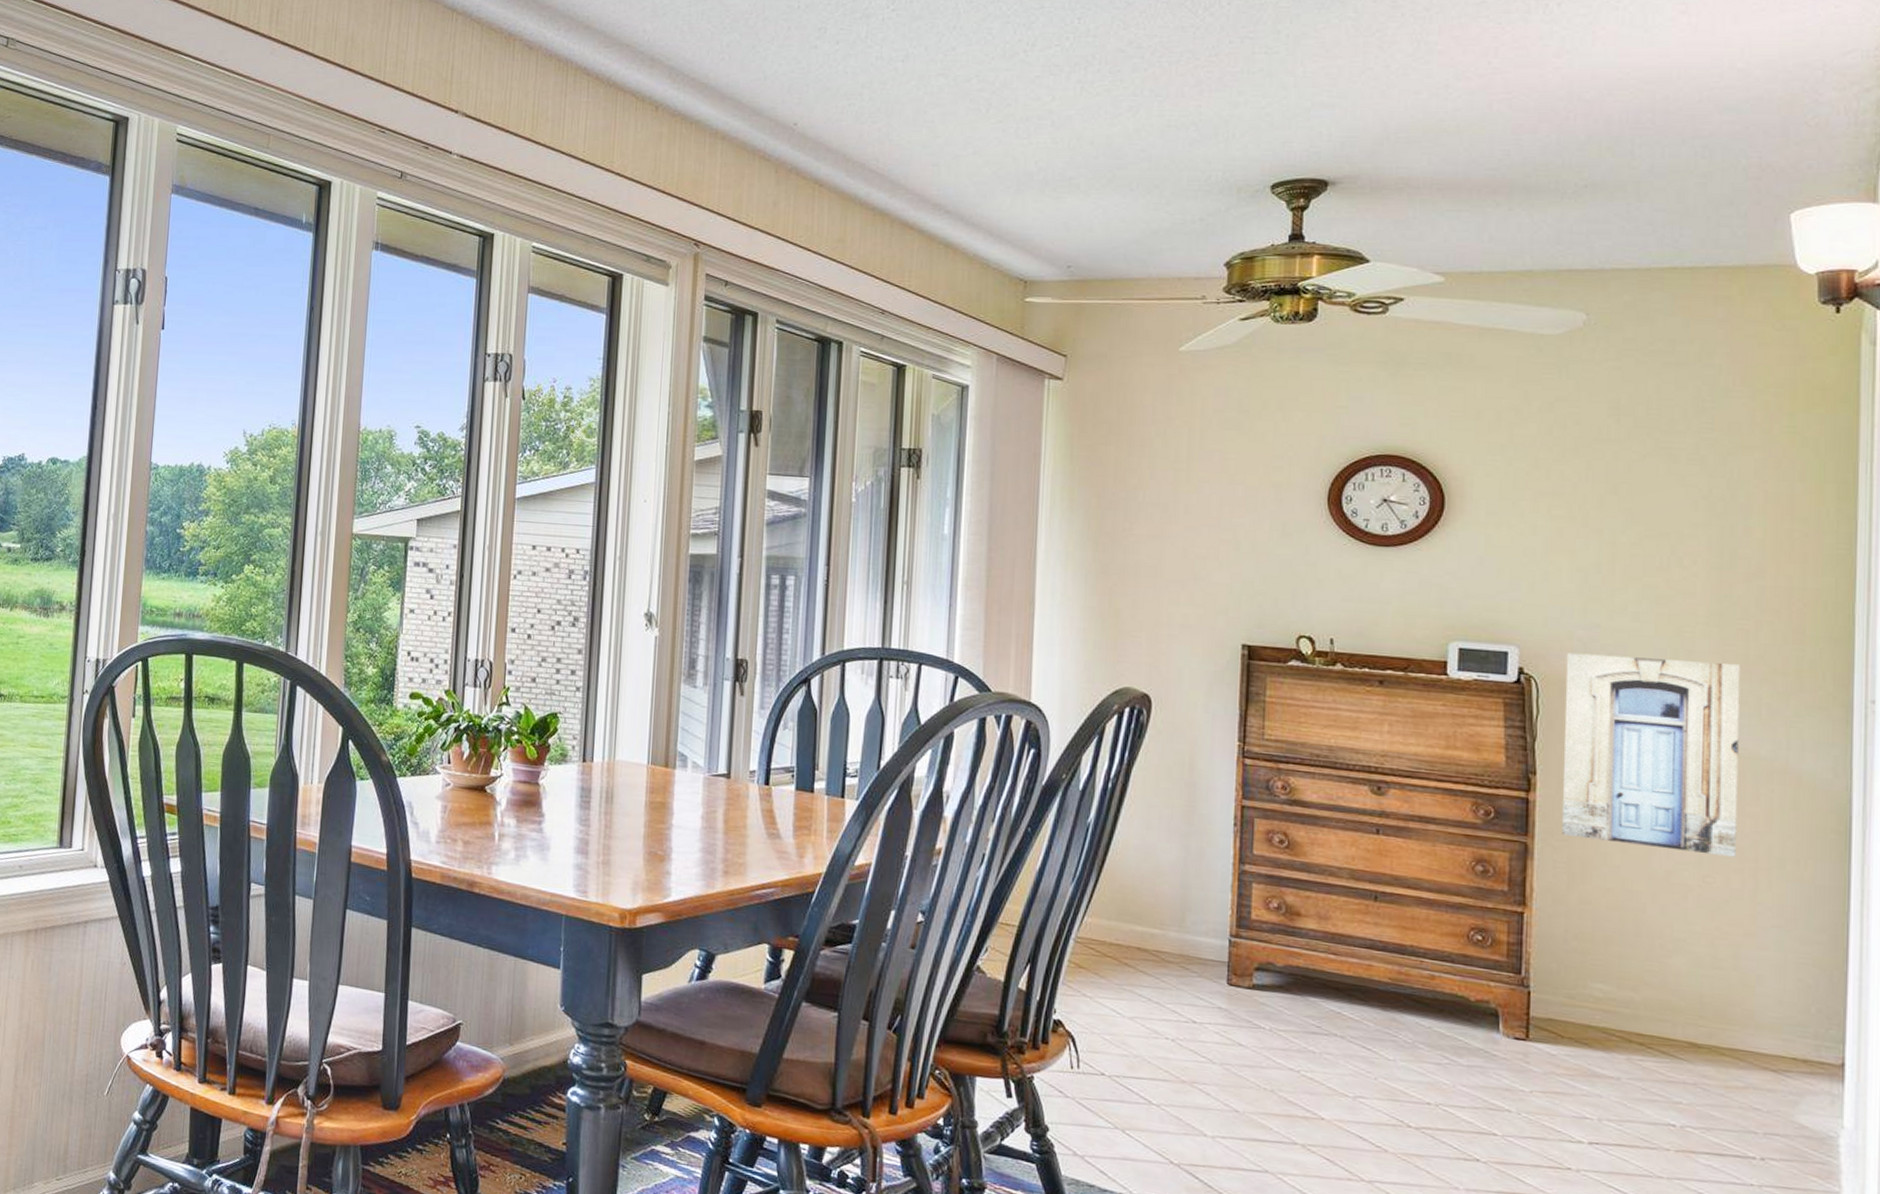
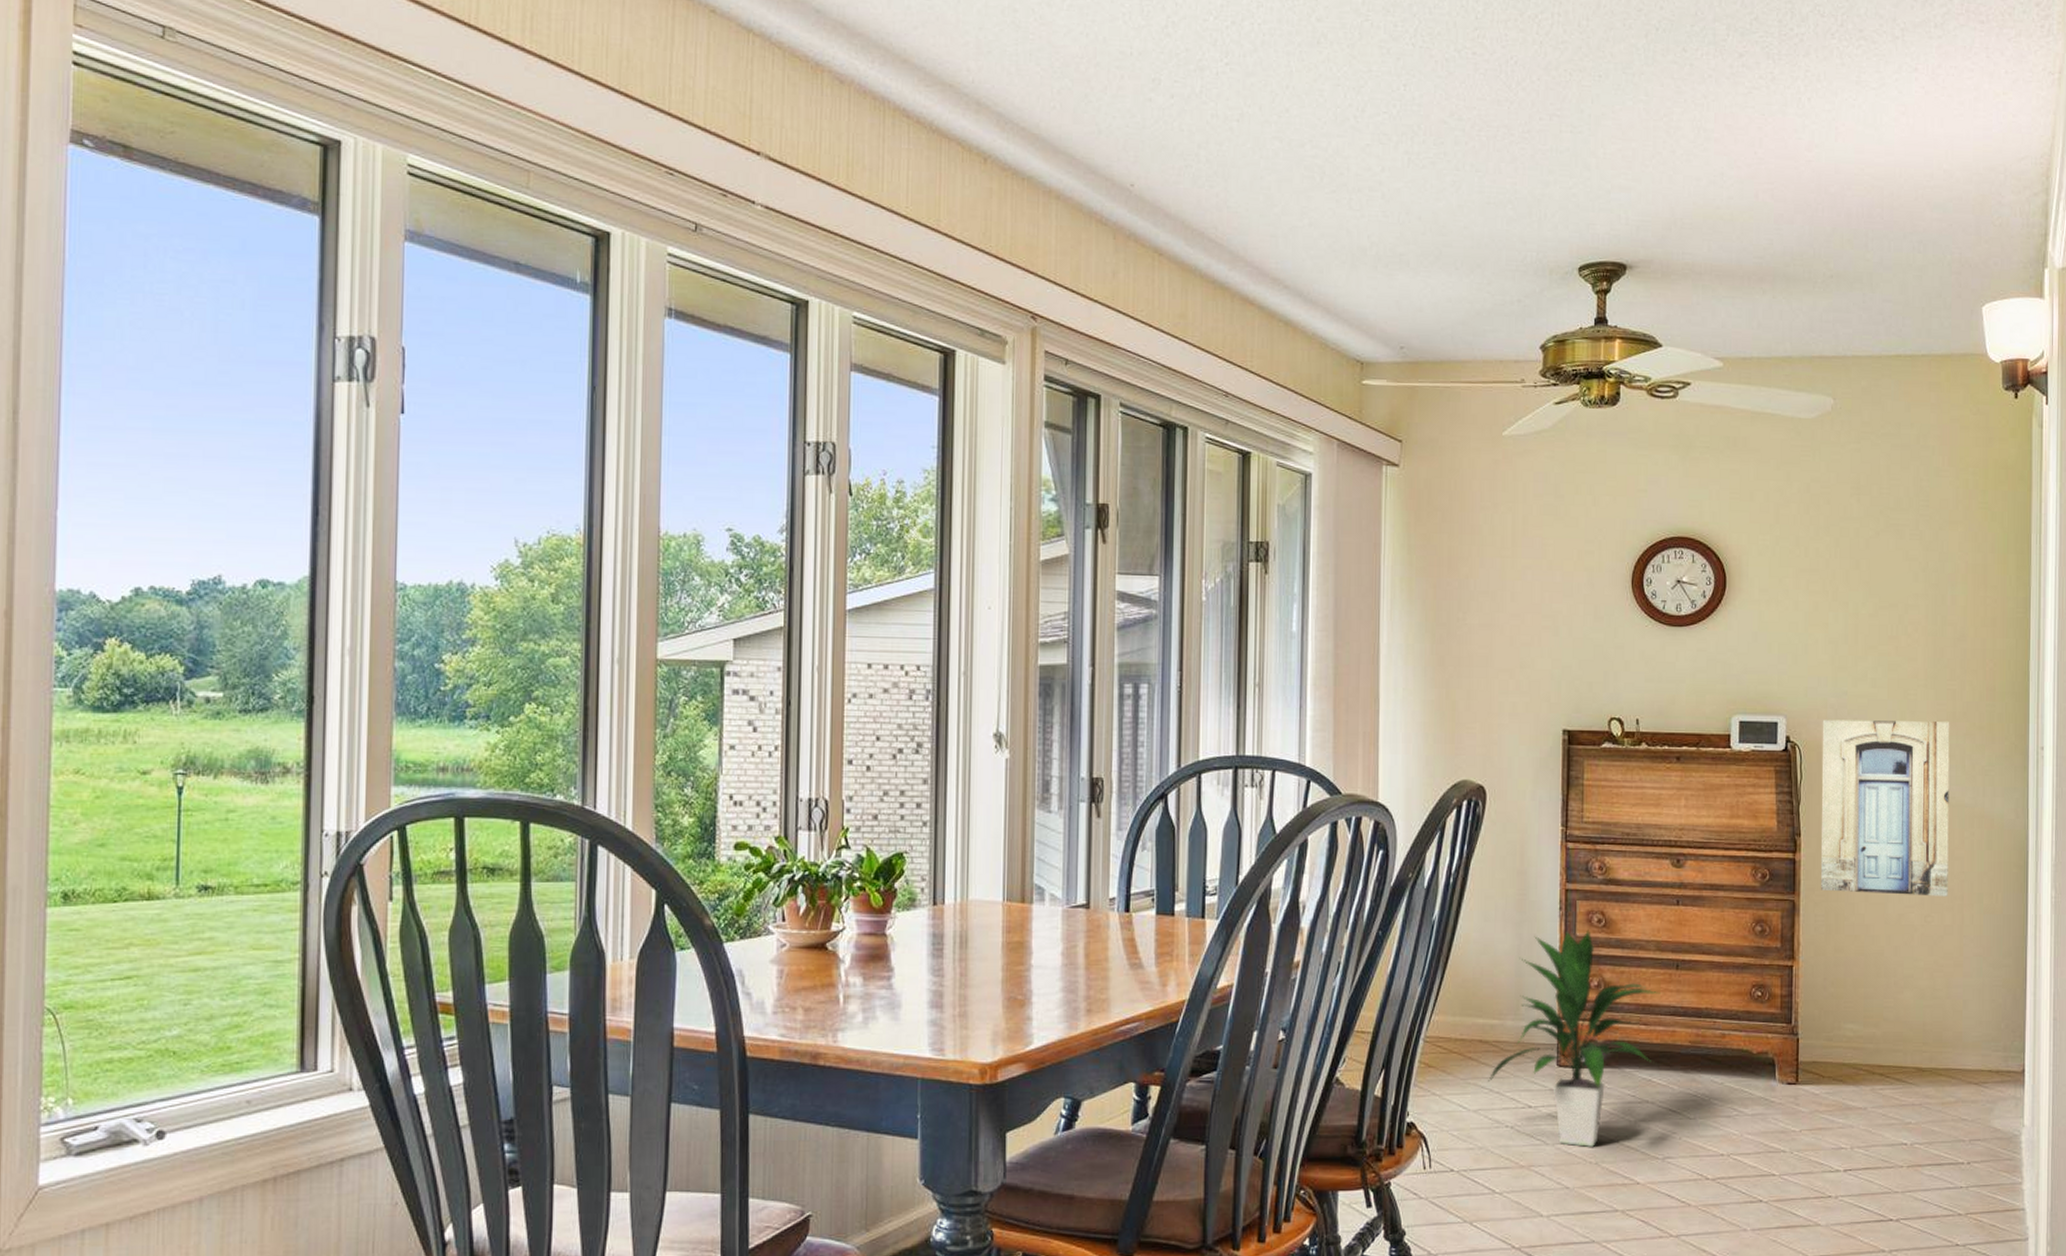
indoor plant: none [1146,848,1356,1074] -> present [1488,929,1662,1148]

